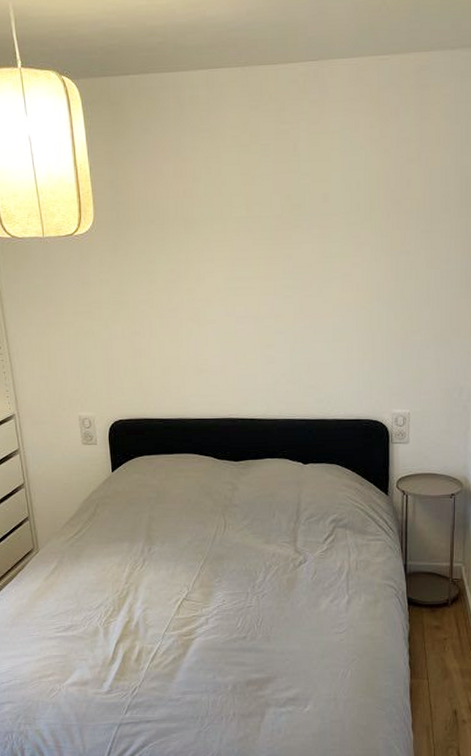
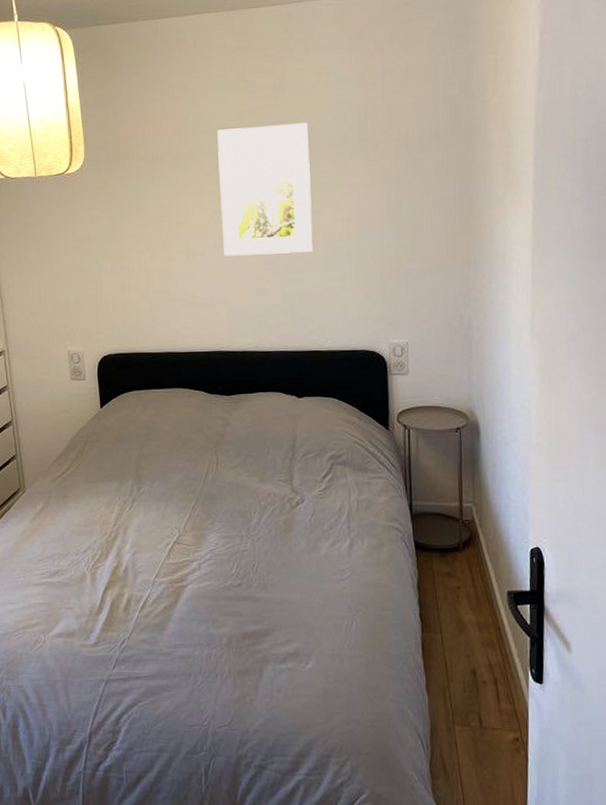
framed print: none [229,189,323,325] -> present [217,122,313,257]

